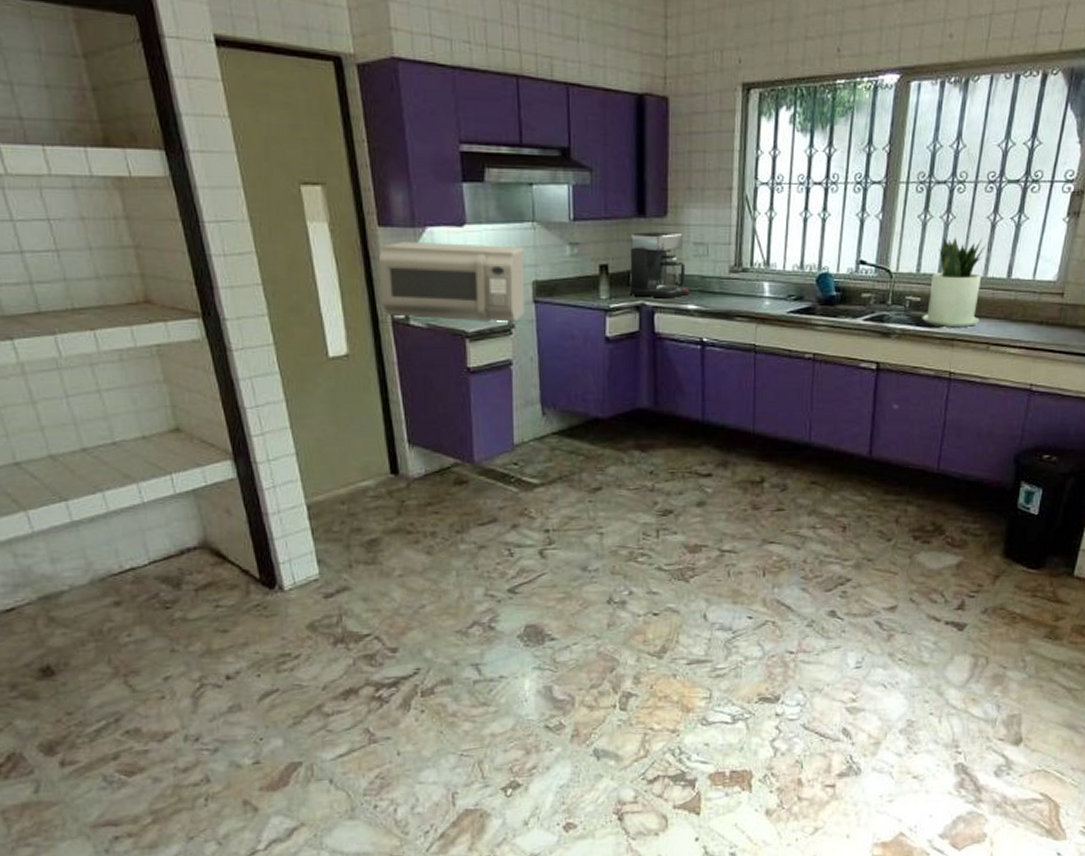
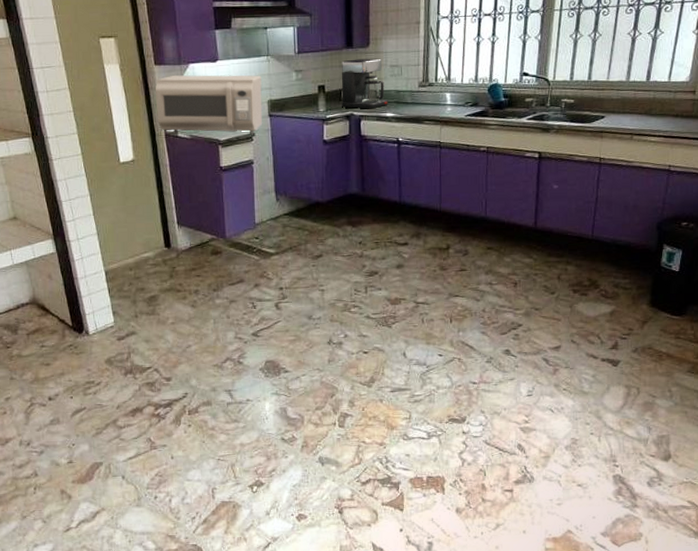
planter: present [922,237,986,327] -> none [575,50,628,122]

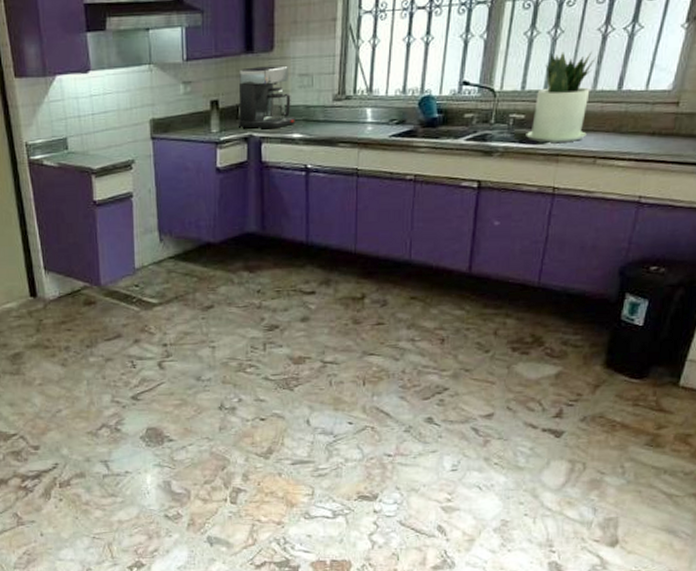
microwave: present [155,75,263,135] -> none [15,88,144,162]
planter: none [575,50,628,122] -> present [526,51,596,143]

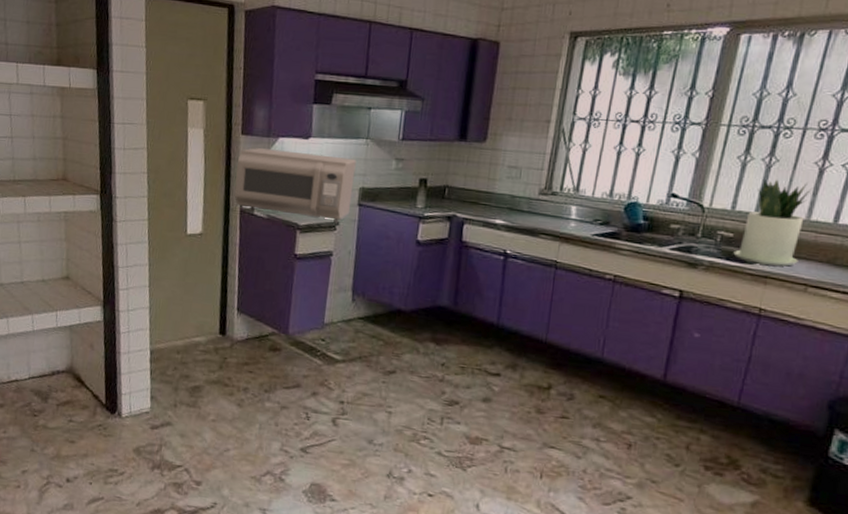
microwave: none [15,88,144,162] -> present [234,148,356,224]
coffee maker: present [238,65,295,129] -> none [444,153,500,213]

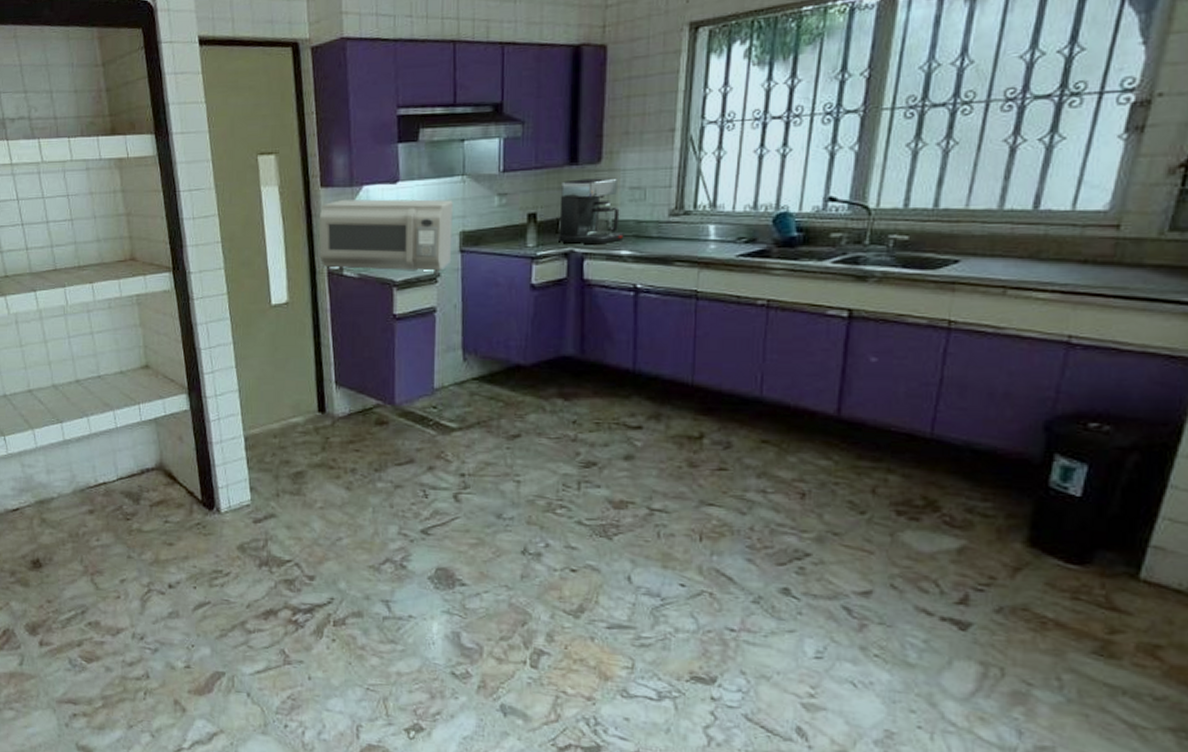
coffee maker: none [444,153,500,213] -> present [559,178,624,245]
planter: present [733,179,812,266] -> none [910,165,1002,268]

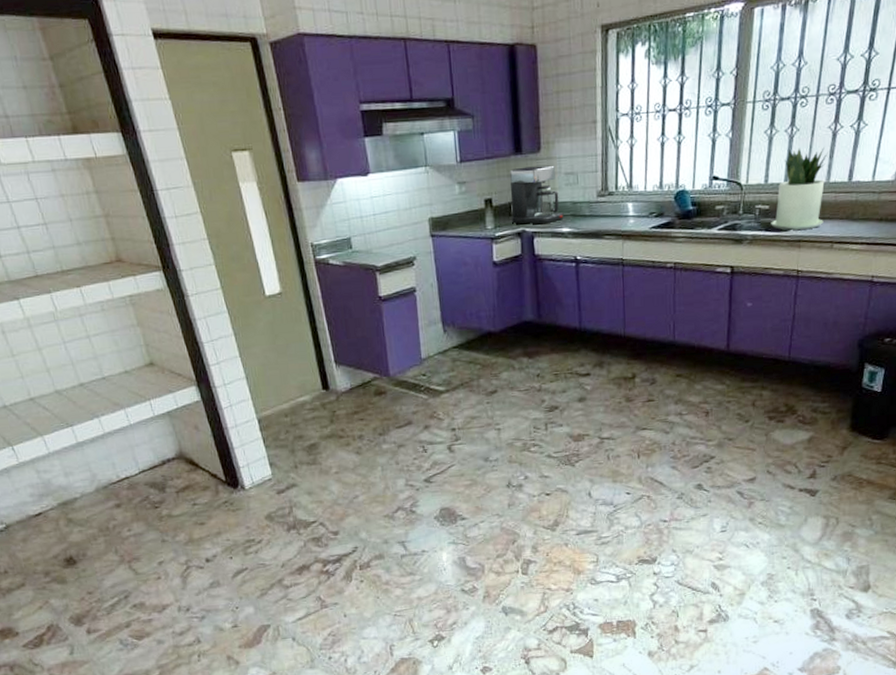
microwave: present [318,199,453,276] -> none [299,189,425,261]
planter: none [910,165,1002,268] -> present [771,147,828,230]

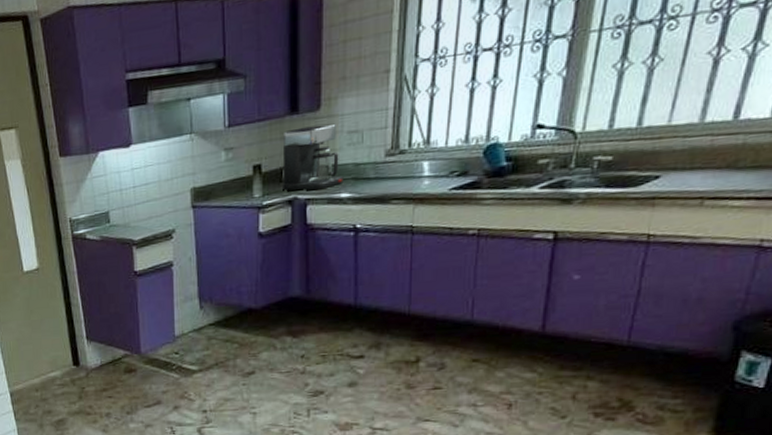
planter: present [771,147,828,230] -> none [613,79,705,186]

